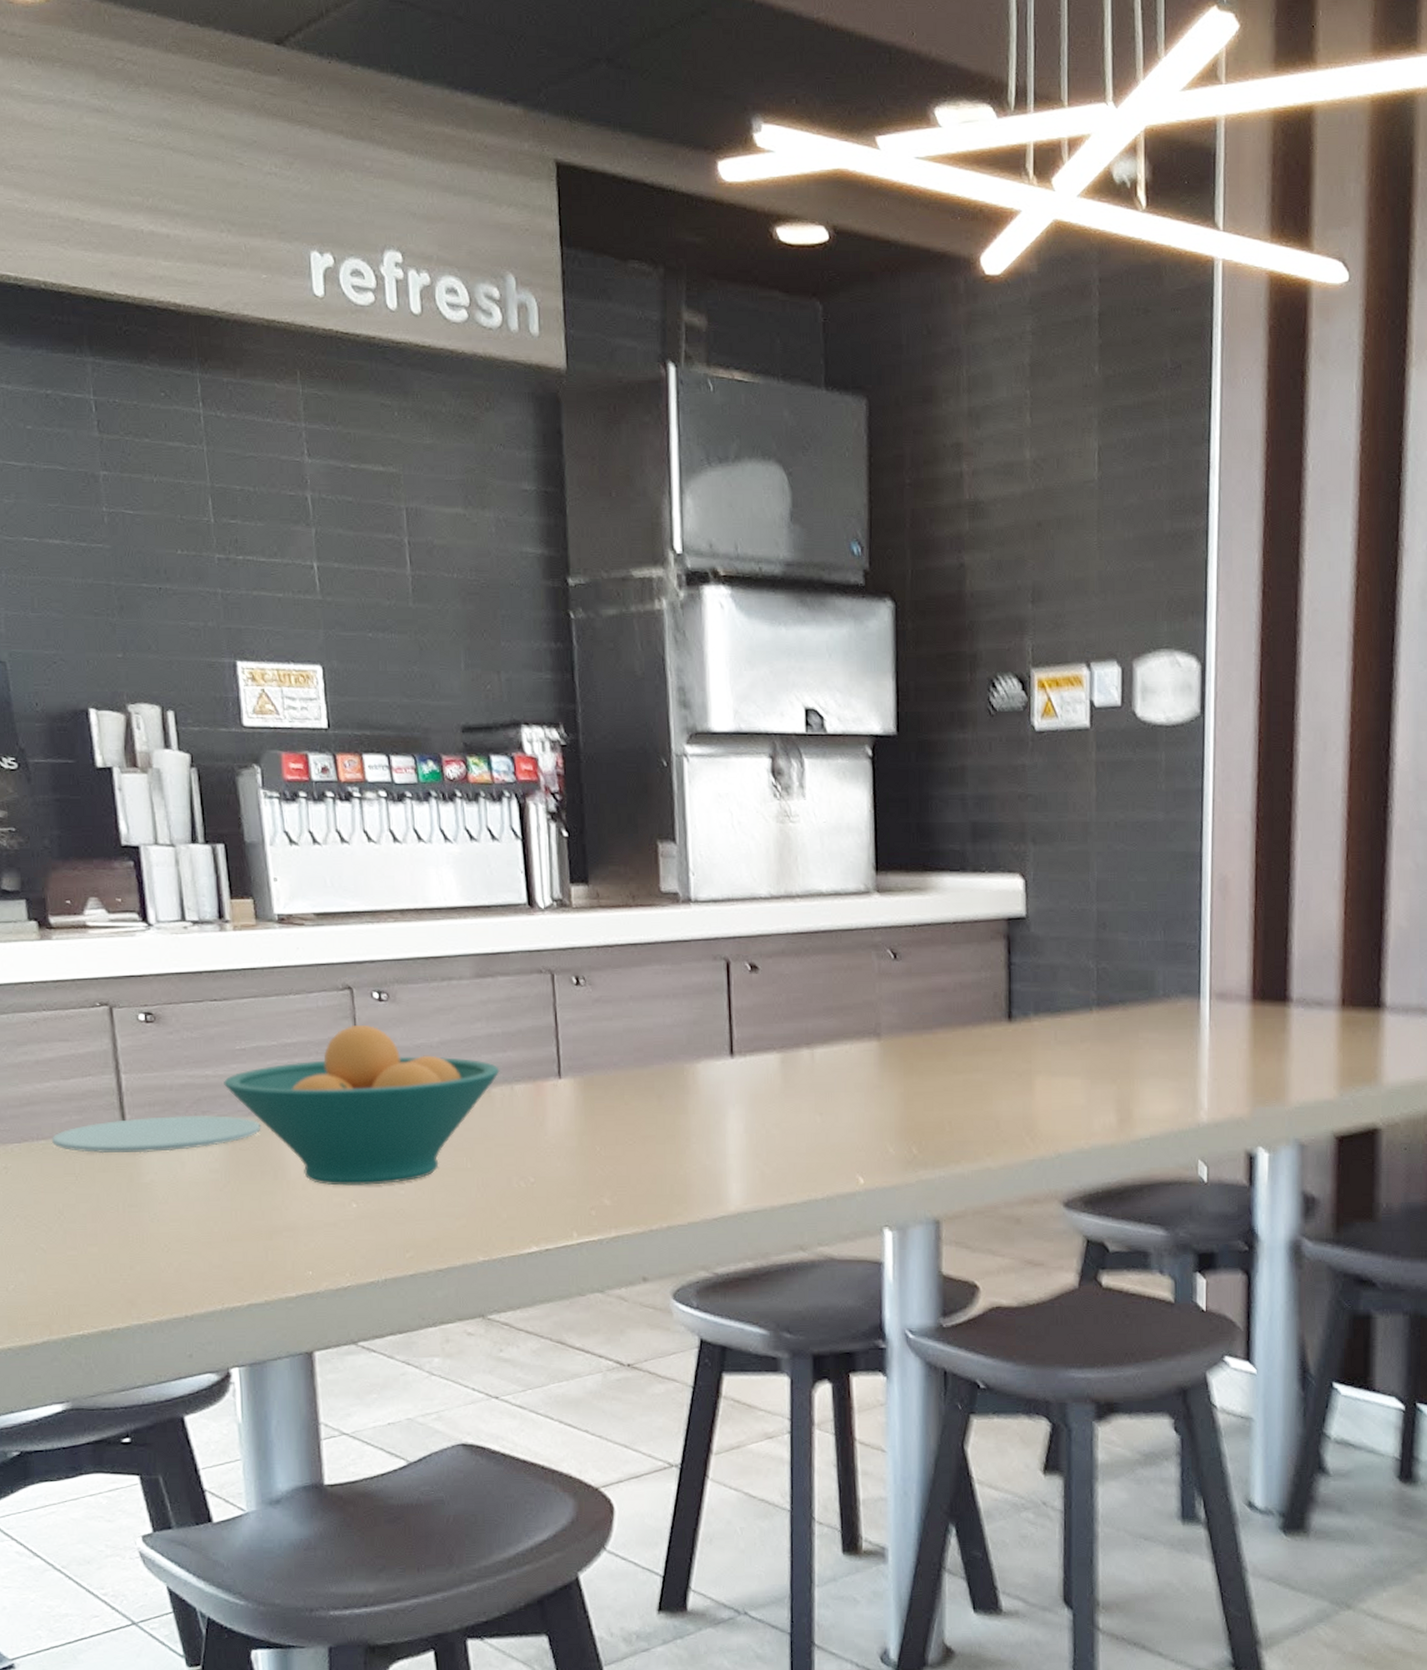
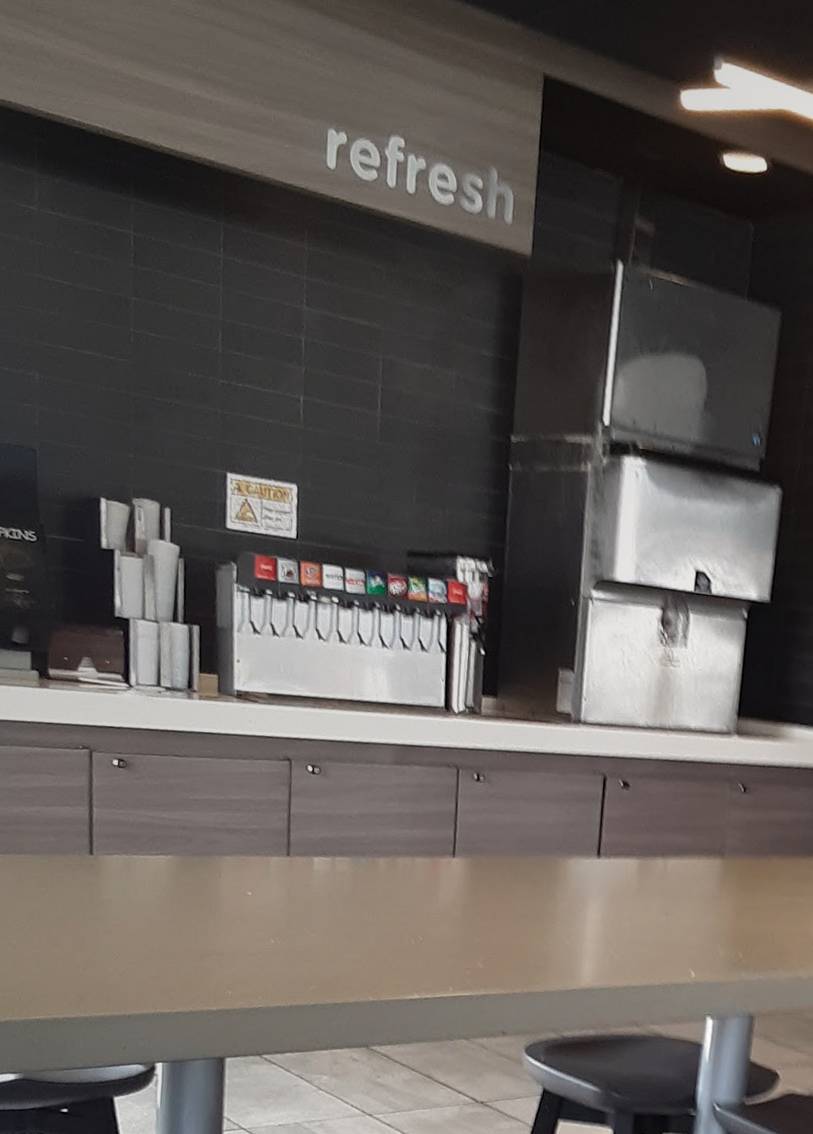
paper plate: present [52,1114,261,1154] -> none [31,845,204,878]
fruit bowl: present [224,1025,500,1186] -> none [177,791,405,927]

